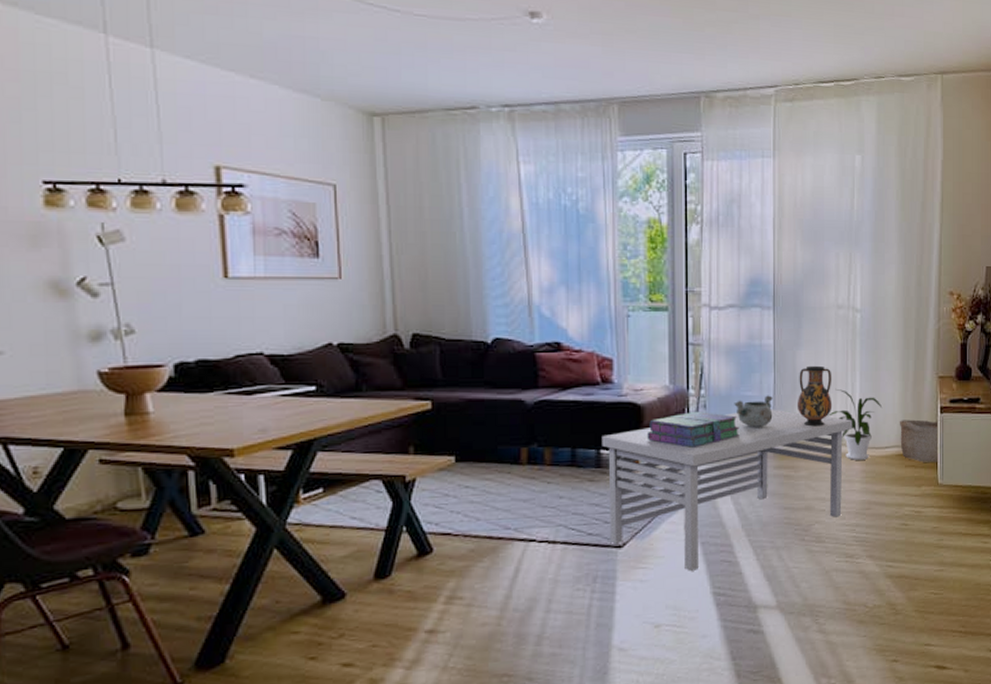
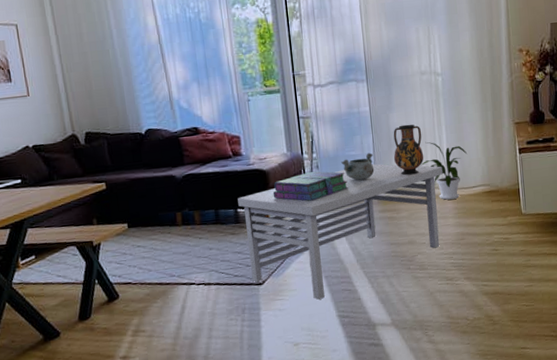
basket: present [899,419,939,463] -> none [483,161,521,197]

